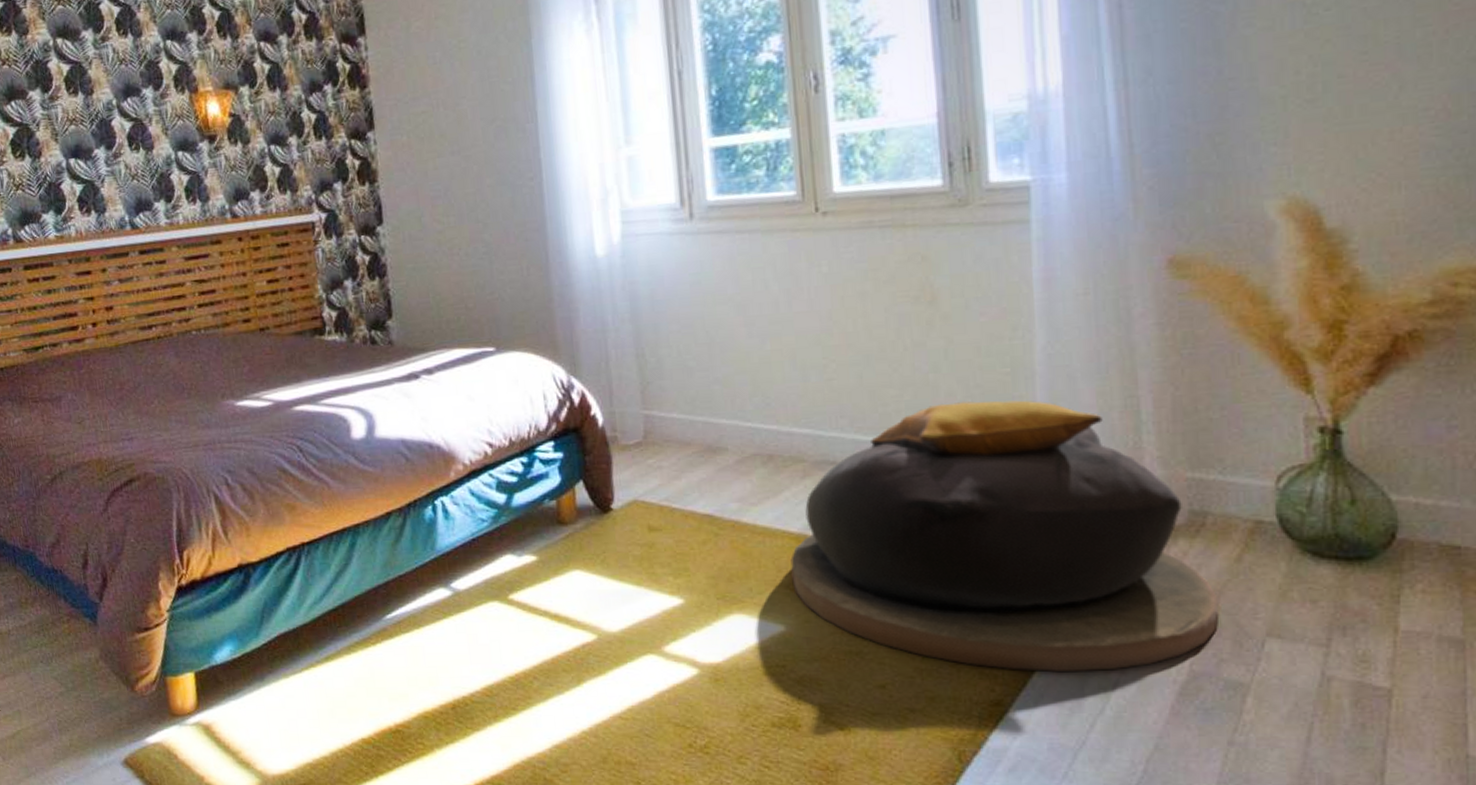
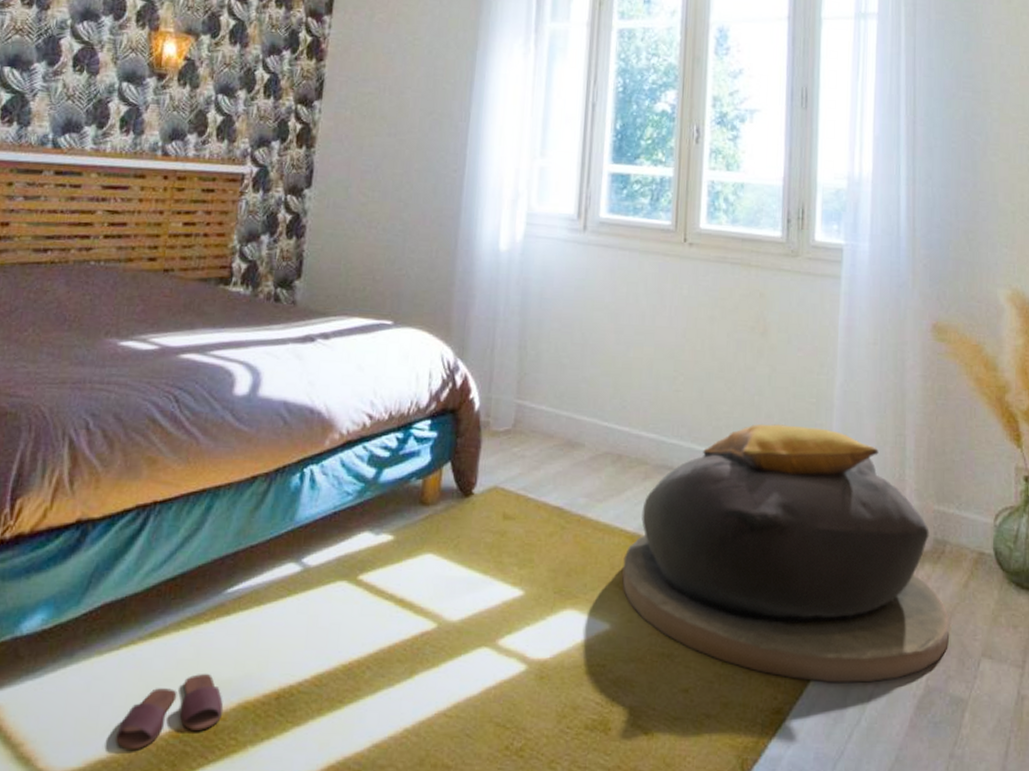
slippers: none [316,689,407,755] -> present [116,673,224,751]

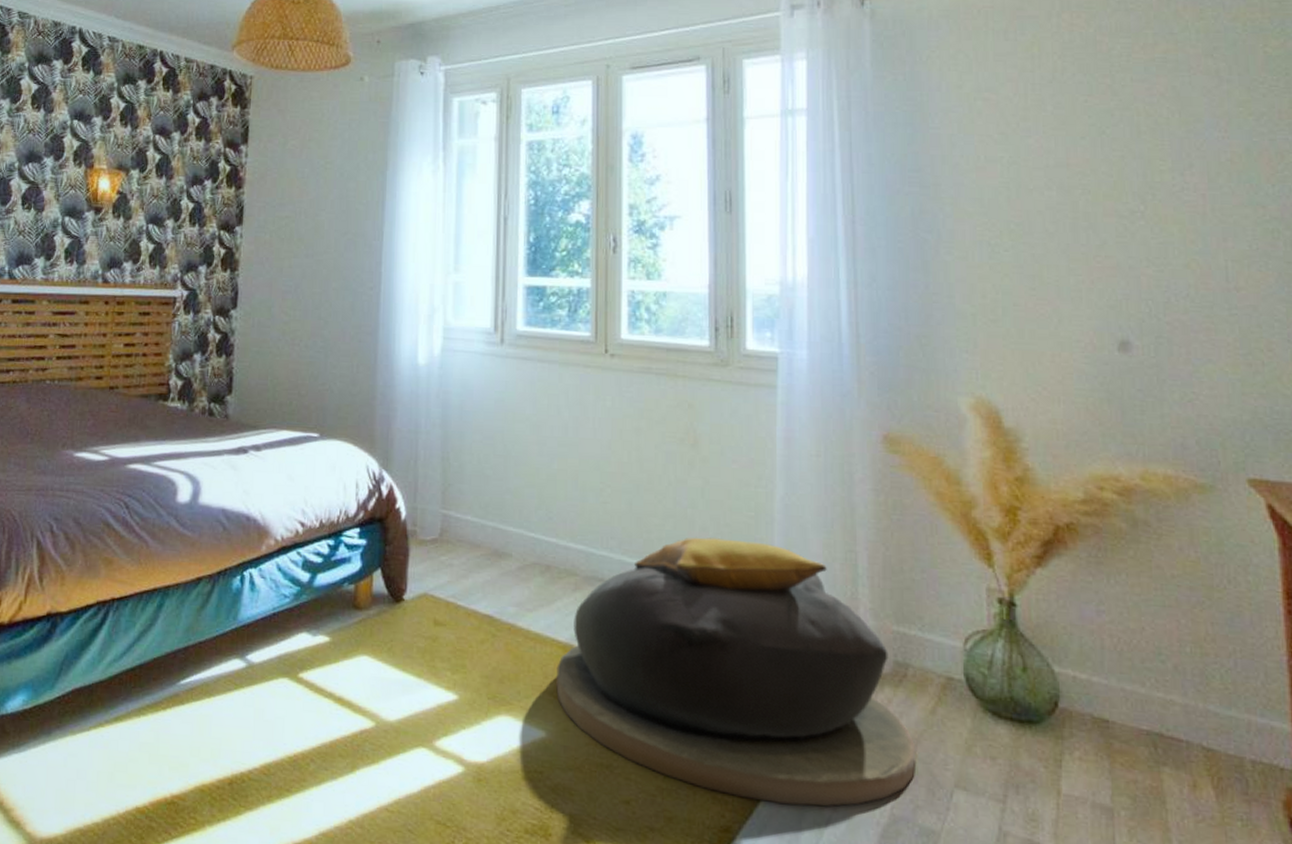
slippers: present [116,673,224,751] -> none [91,756,183,822]

